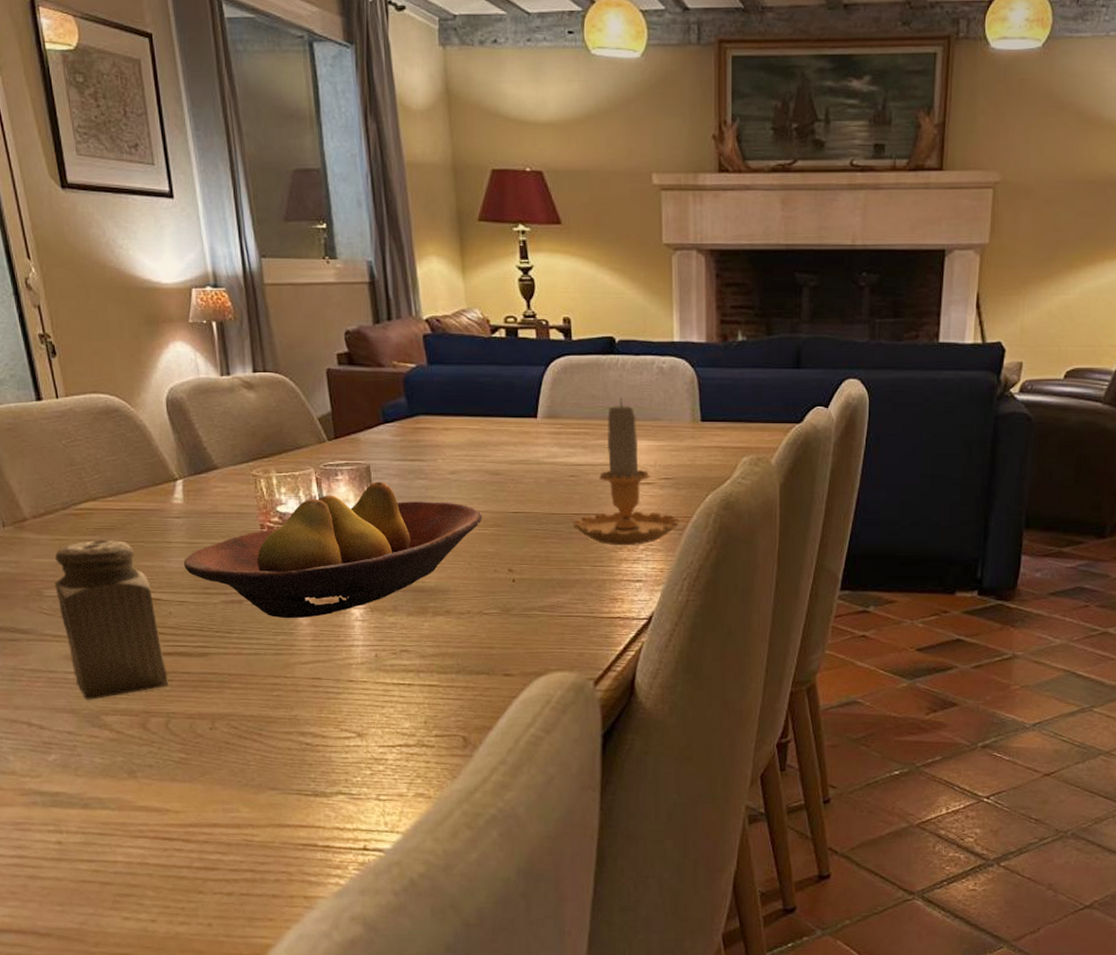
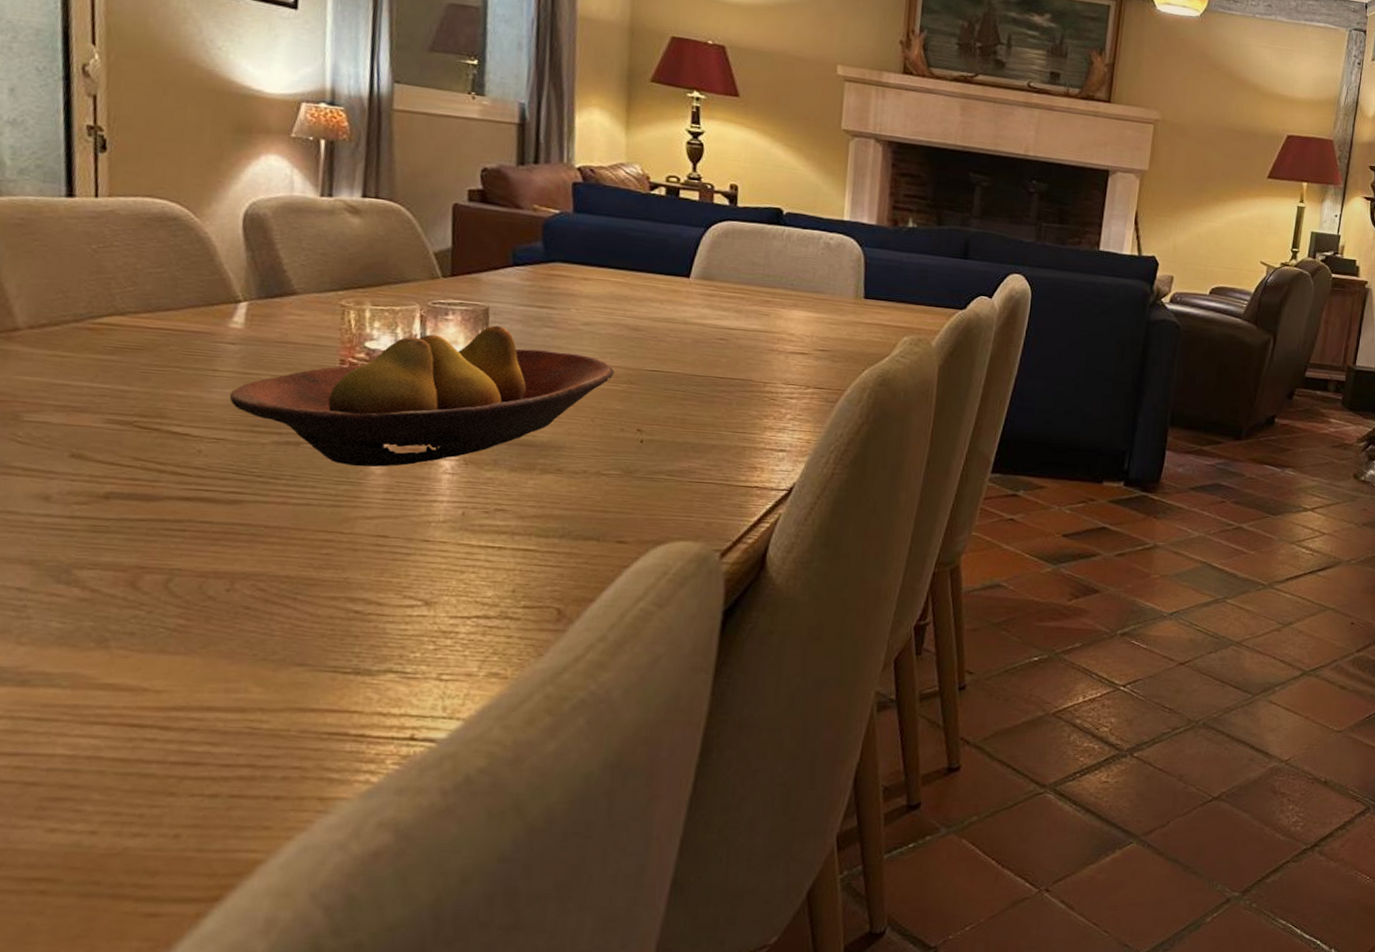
salt shaker: present [54,539,168,700] -> none [41,360,181,550]
candle: present [572,397,680,546] -> none [715,267,833,414]

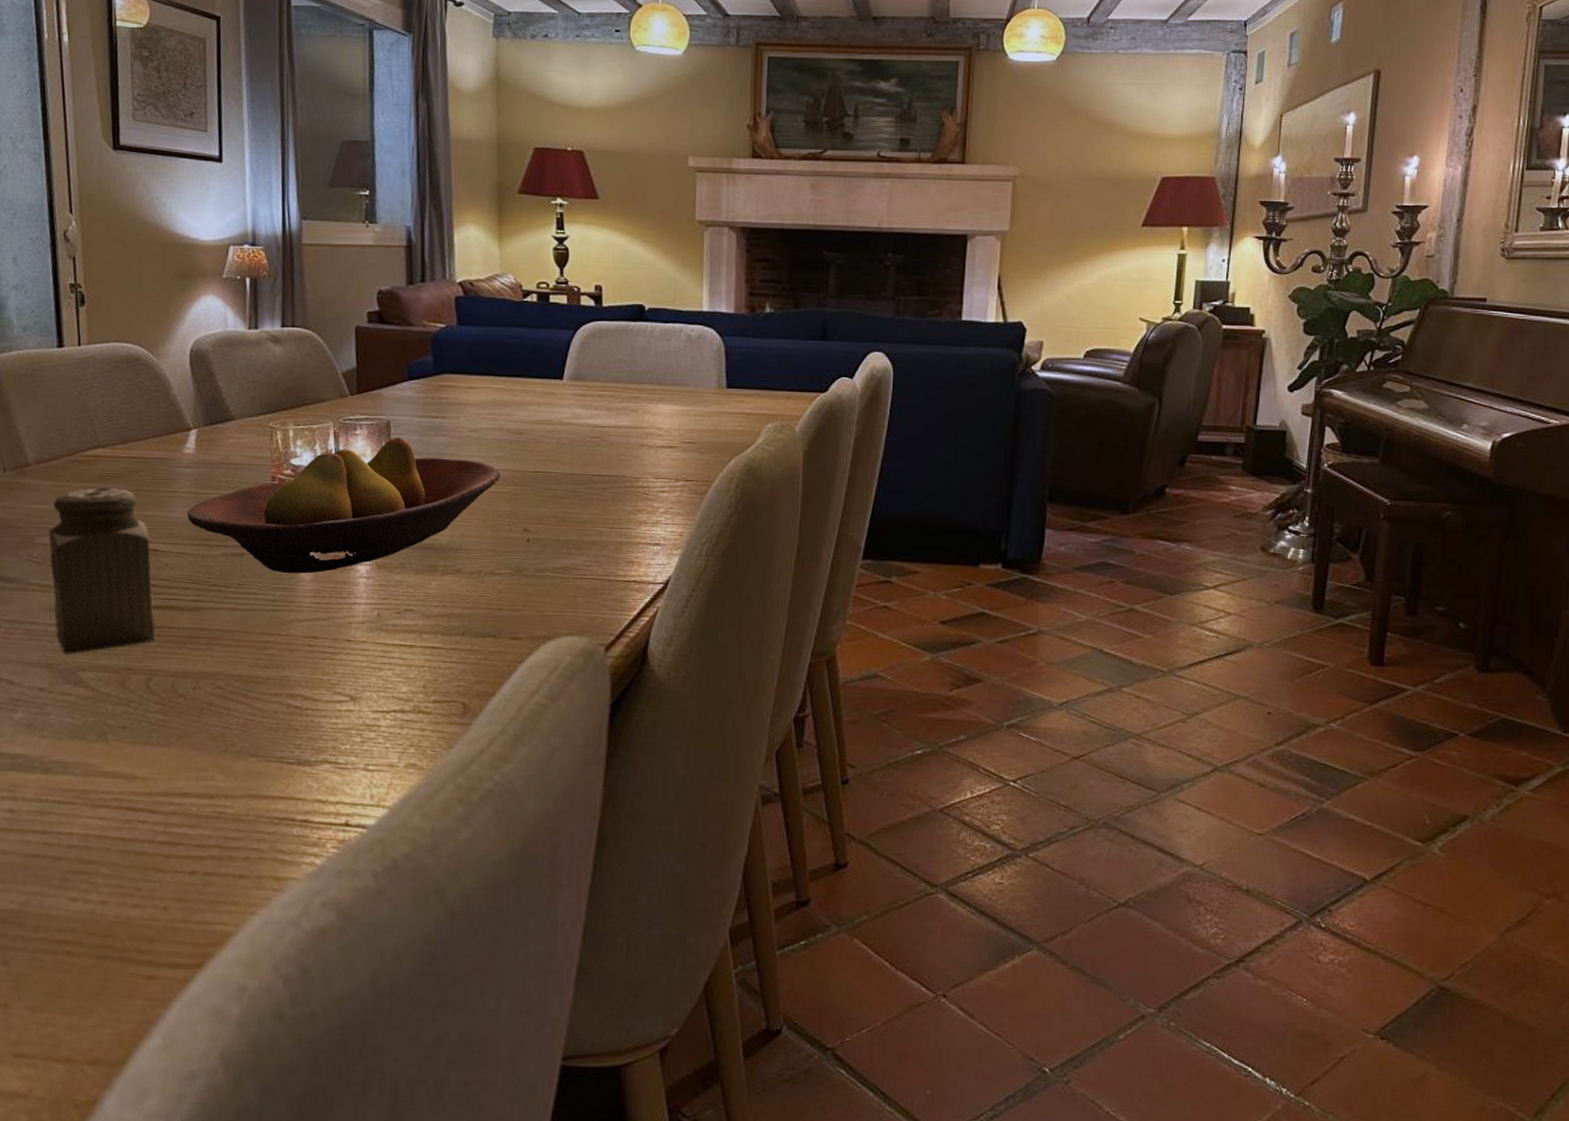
salt shaker: none [41,360,181,550] -> present [48,487,155,654]

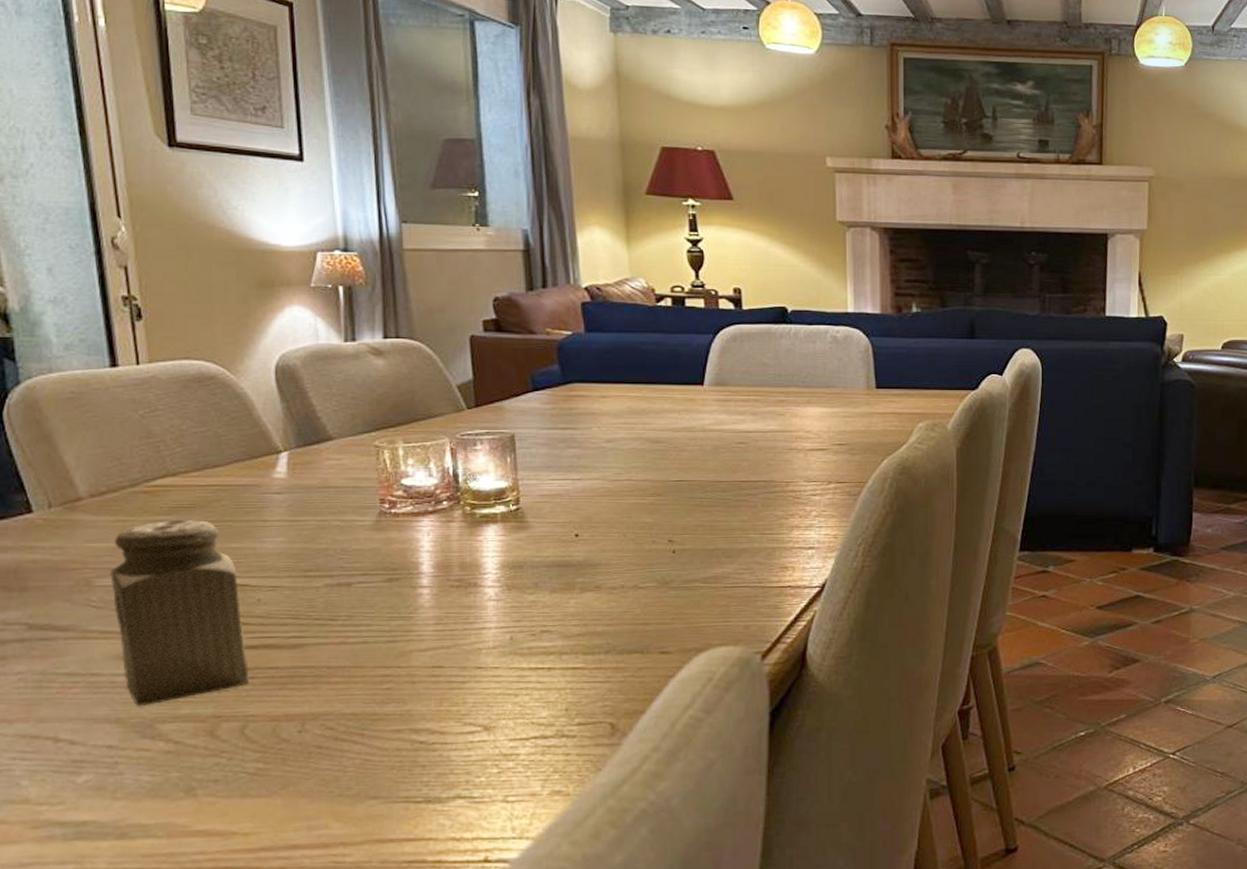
fruit bowl: present [187,437,501,574] -> none [280,451,641,602]

